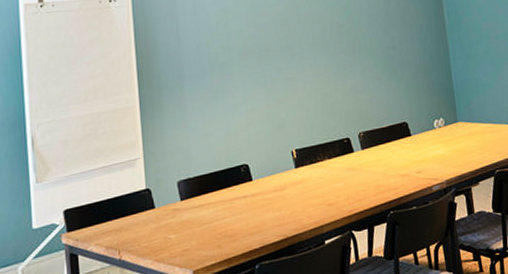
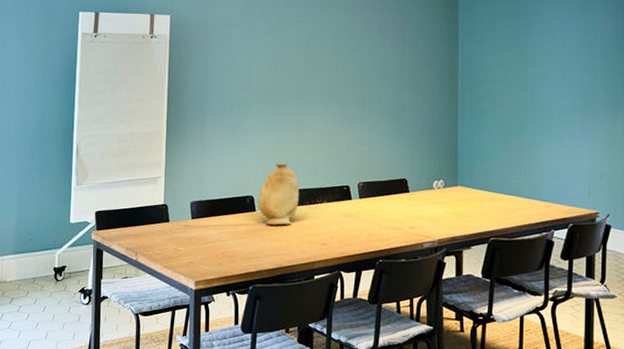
vase: none [253,123,299,194] -> present [257,163,300,226]

